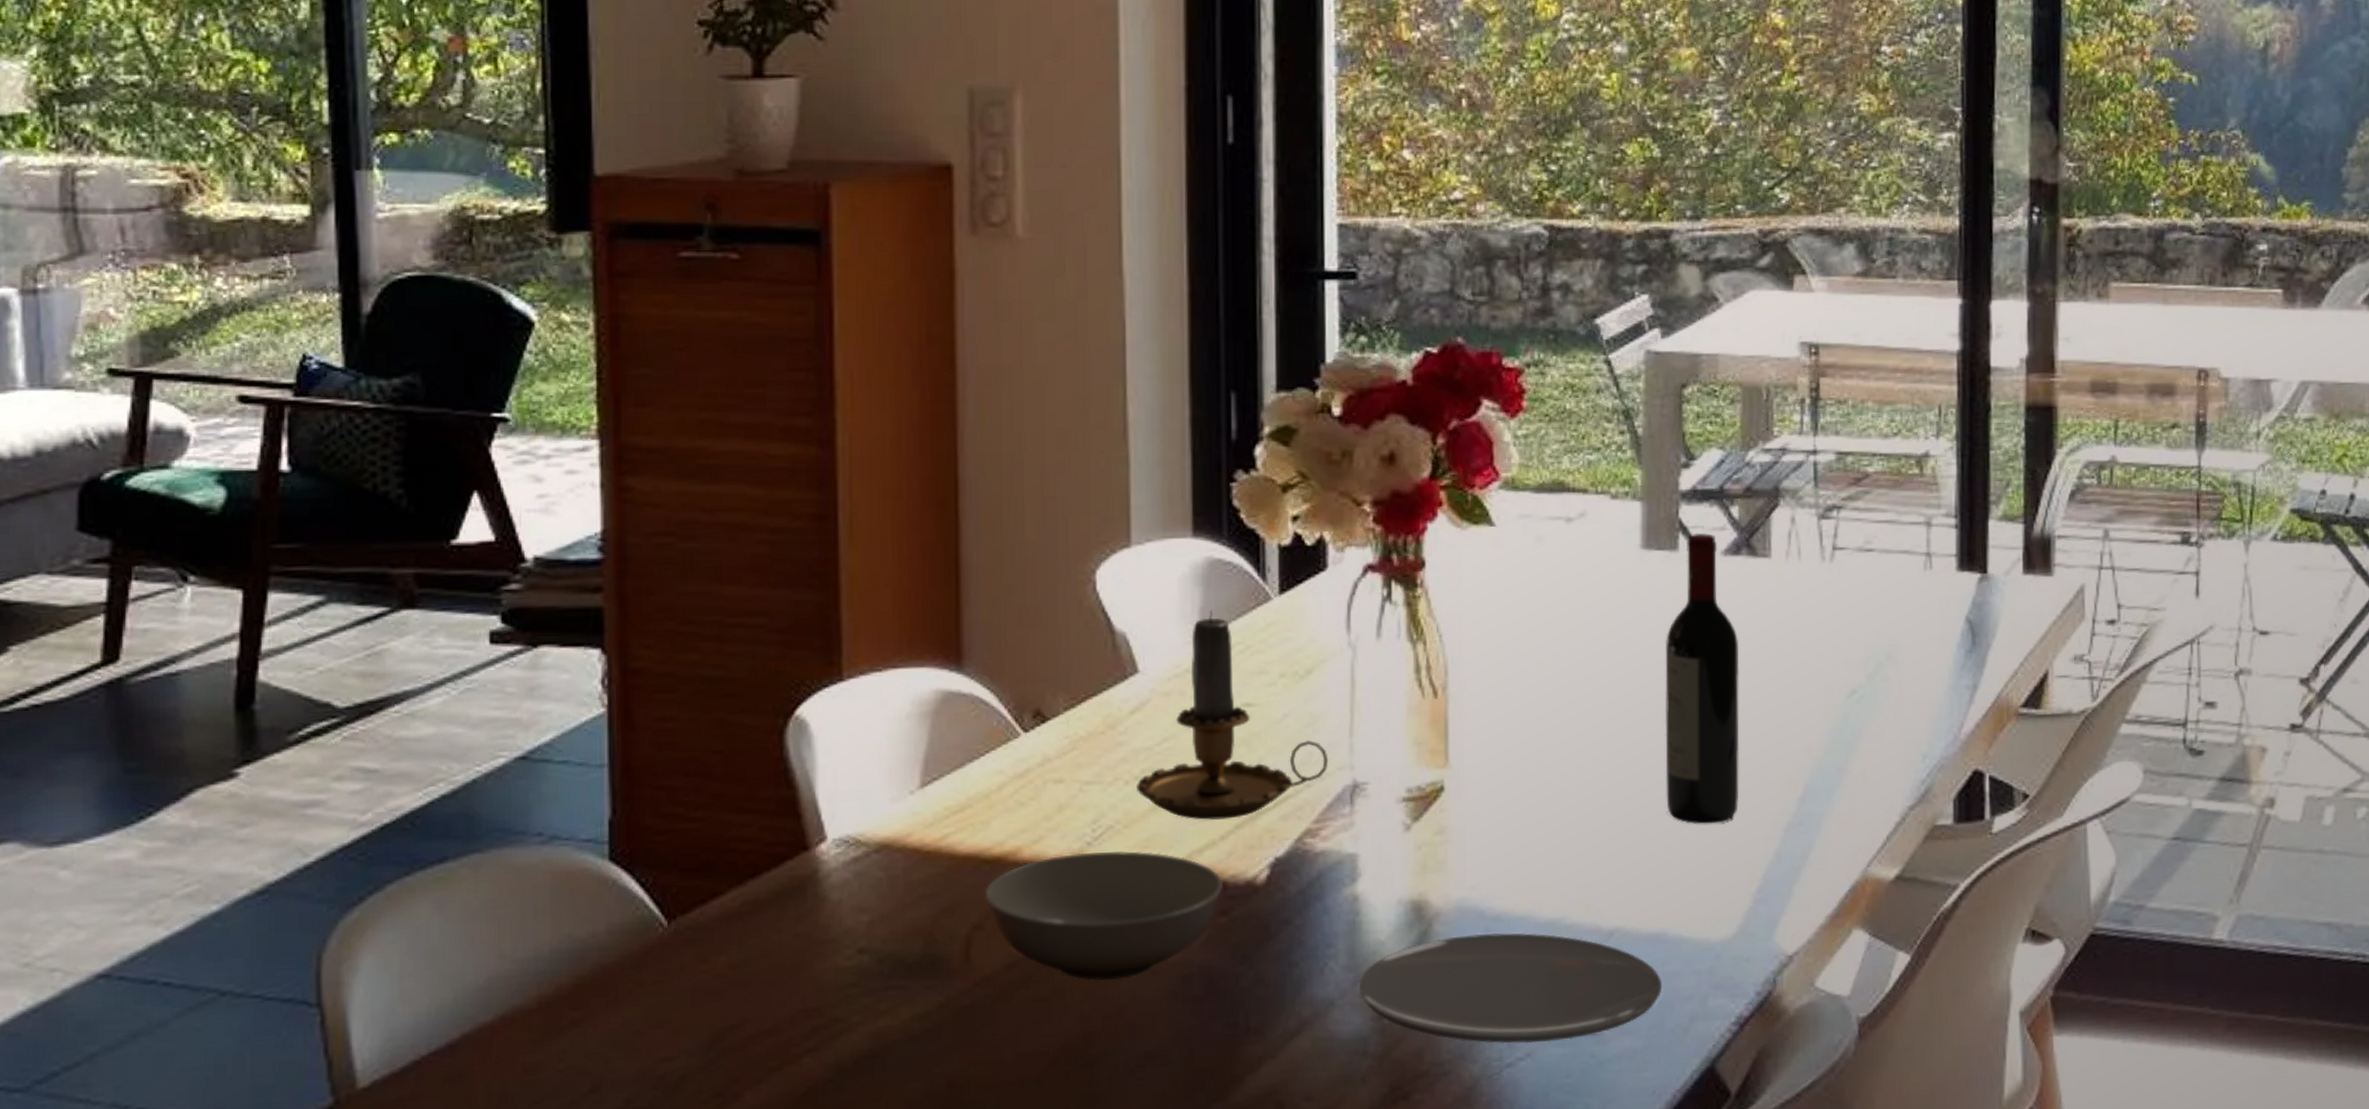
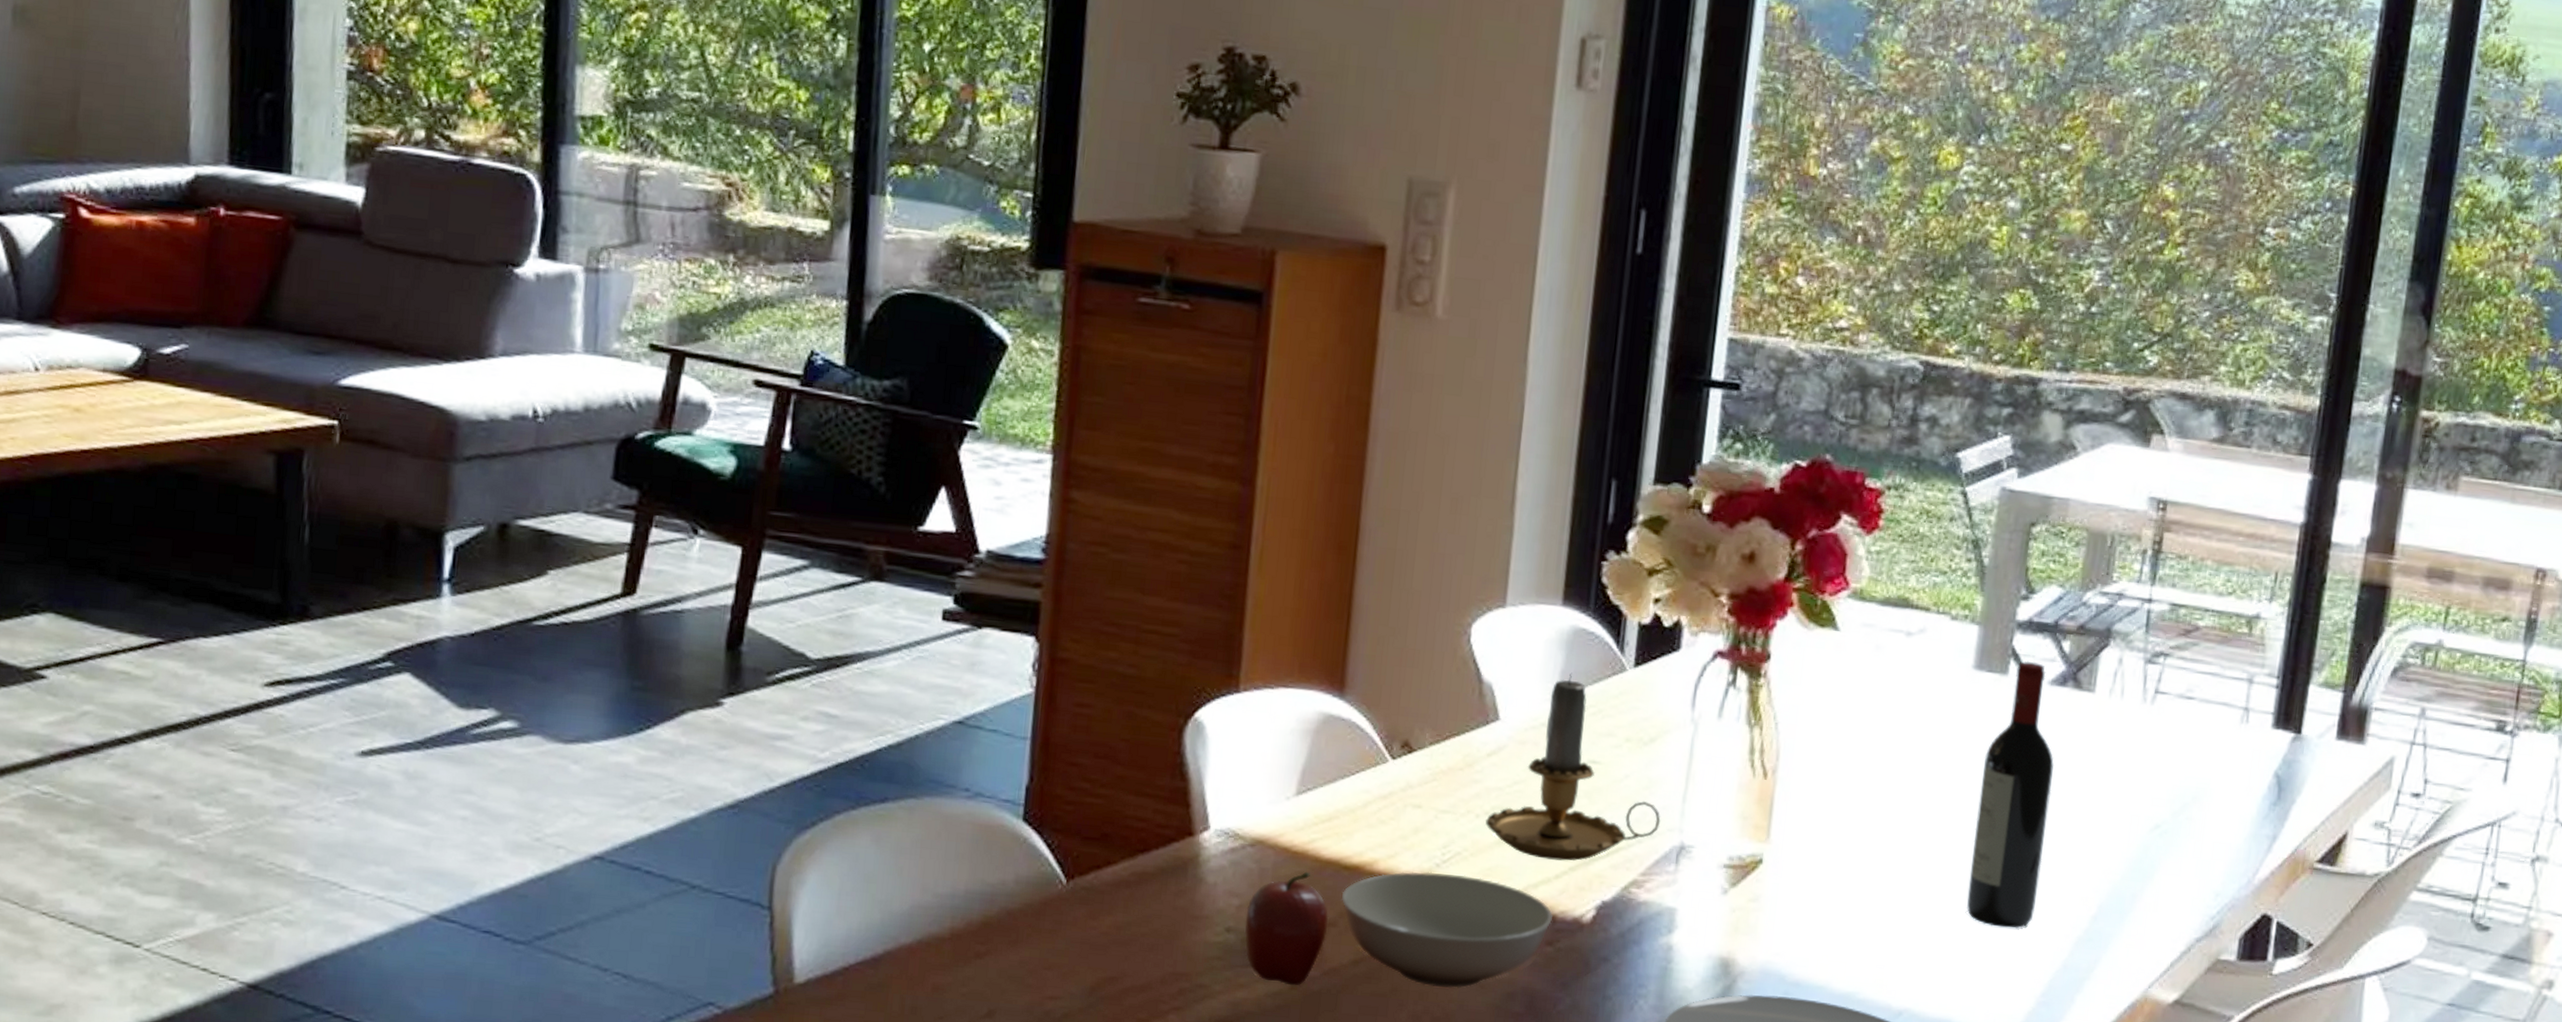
fruit: none [879,872,974,1004] -> present [1244,871,1329,986]

